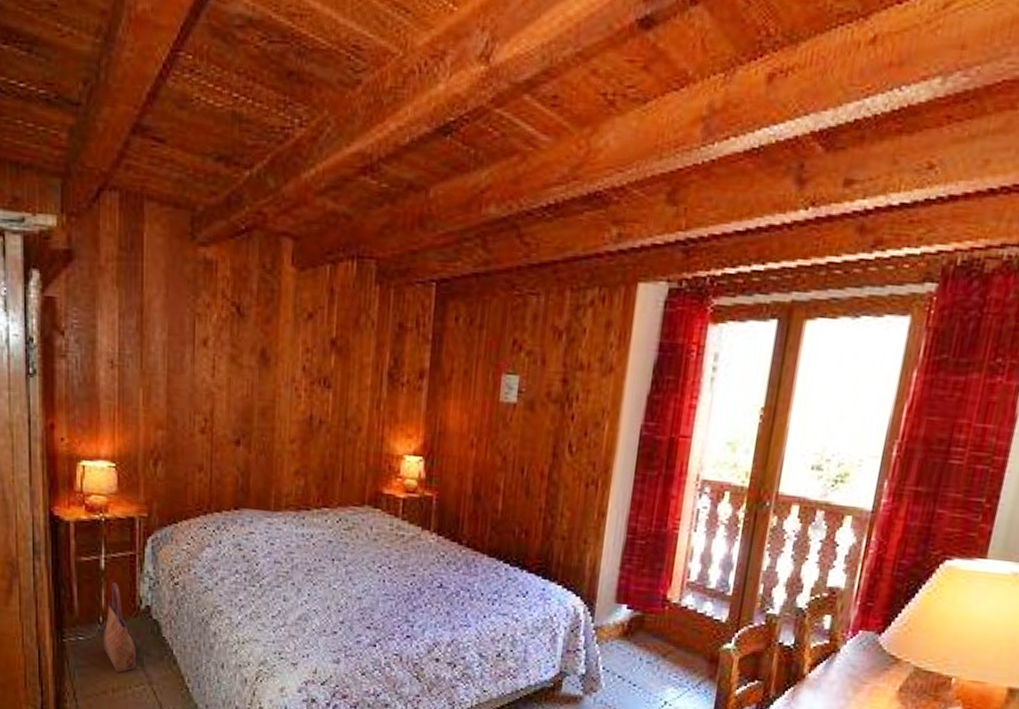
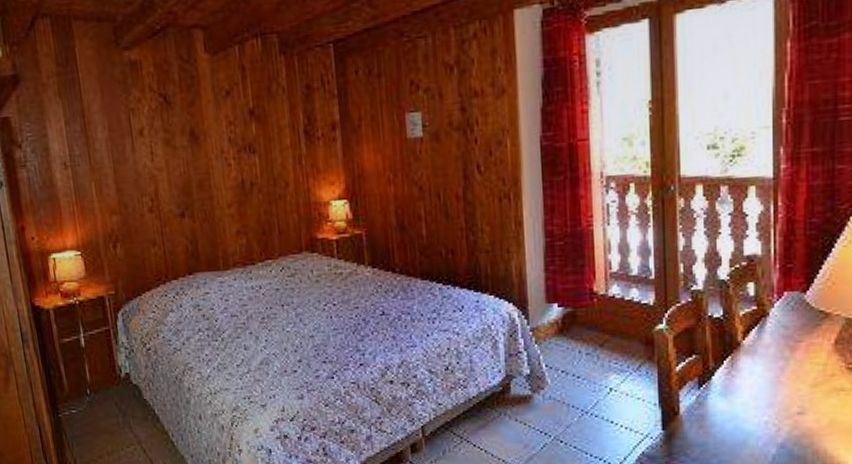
tote bag: present [104,582,137,673] -> none [92,357,125,438]

